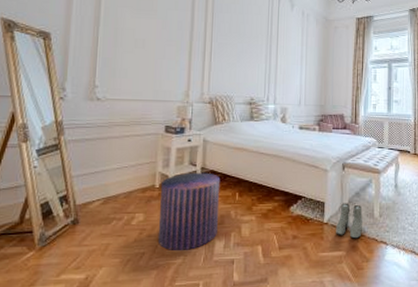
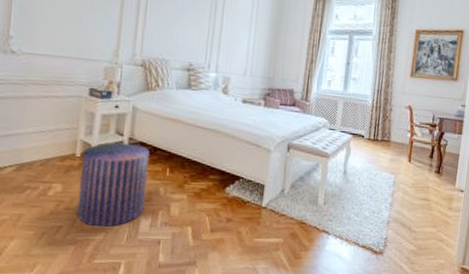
boots: present [336,203,364,239] -> none [274,187,306,226]

